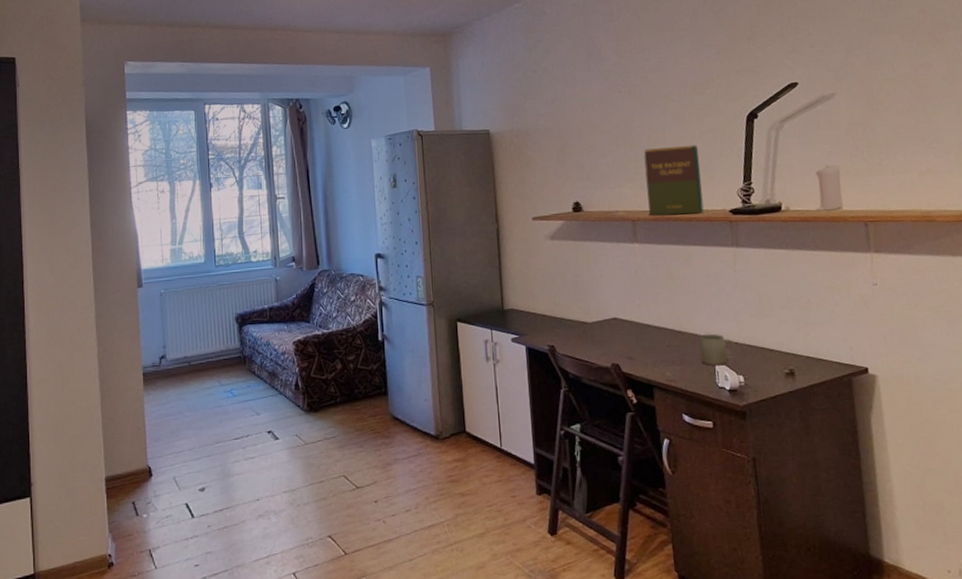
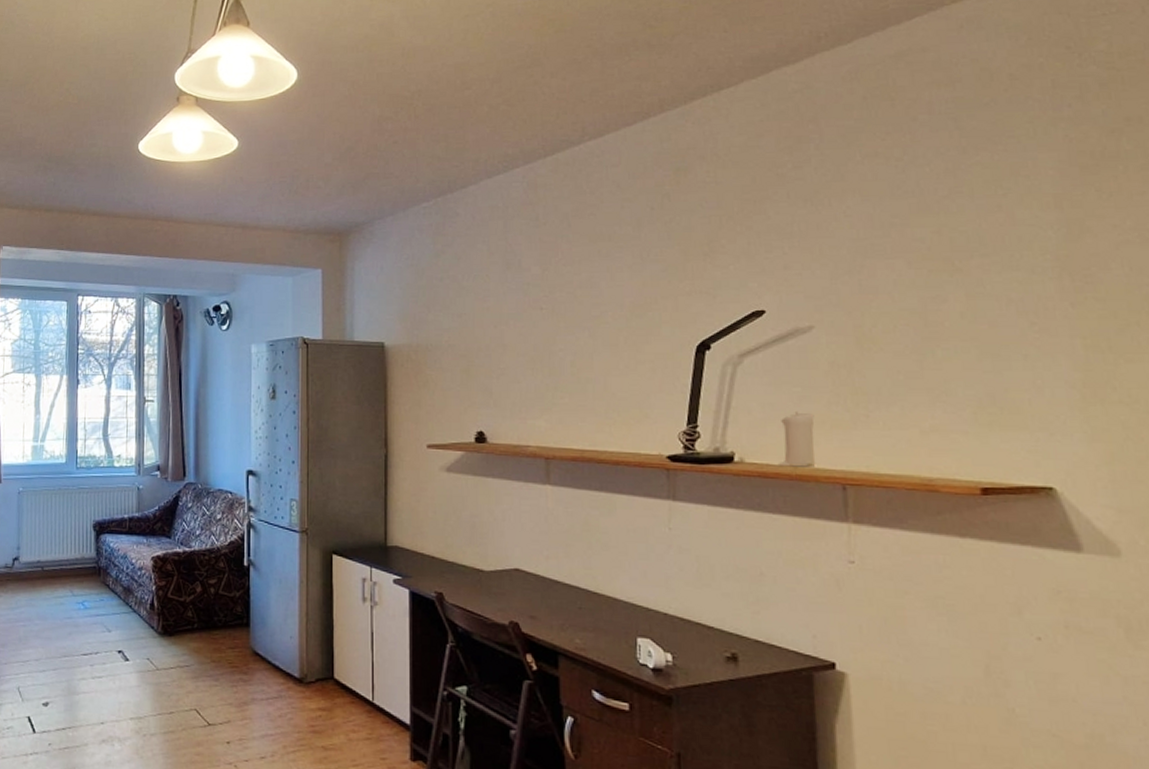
books: present [644,144,704,217] -> none [565,376,635,457]
mug: present [699,333,735,366] -> none [618,599,664,639]

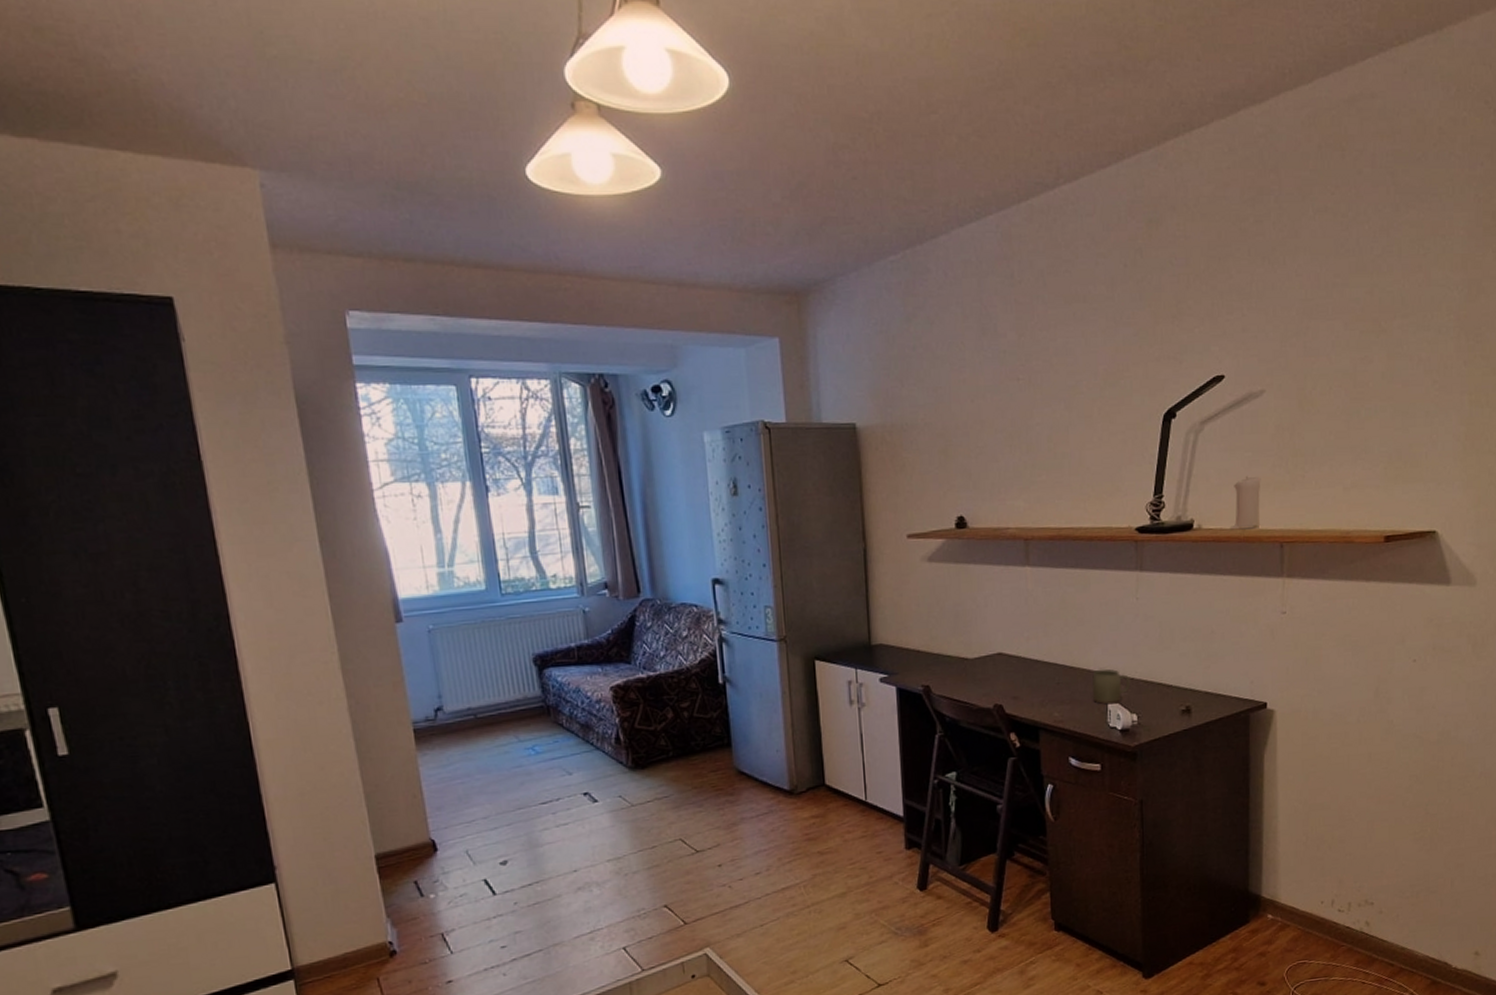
mug: none [618,599,664,639] -> present [1091,668,1131,705]

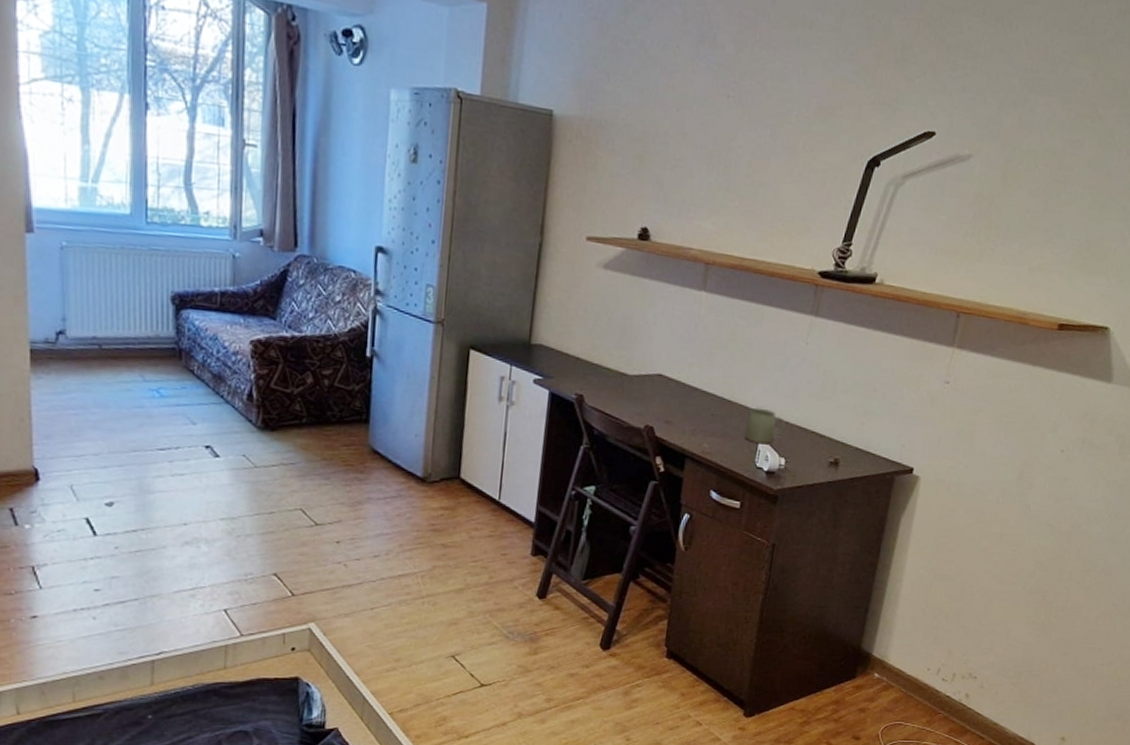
candle: present [1229,476,1261,530] -> none [910,239,951,294]

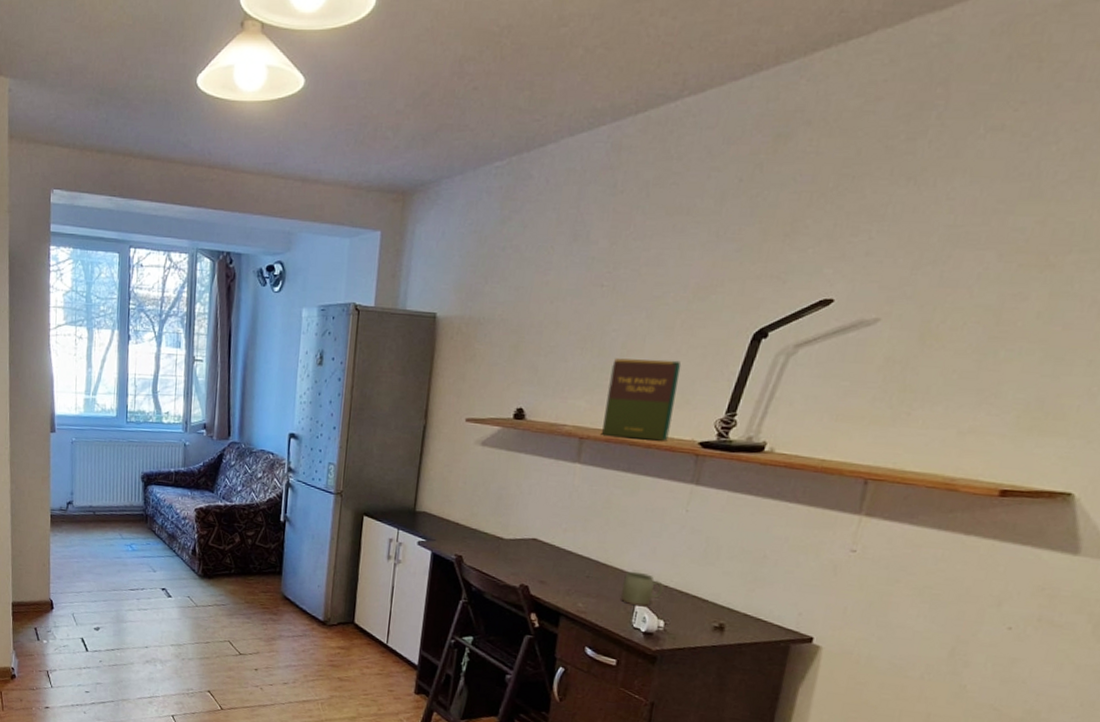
books: none [727,177,803,270] -> present [602,358,682,441]

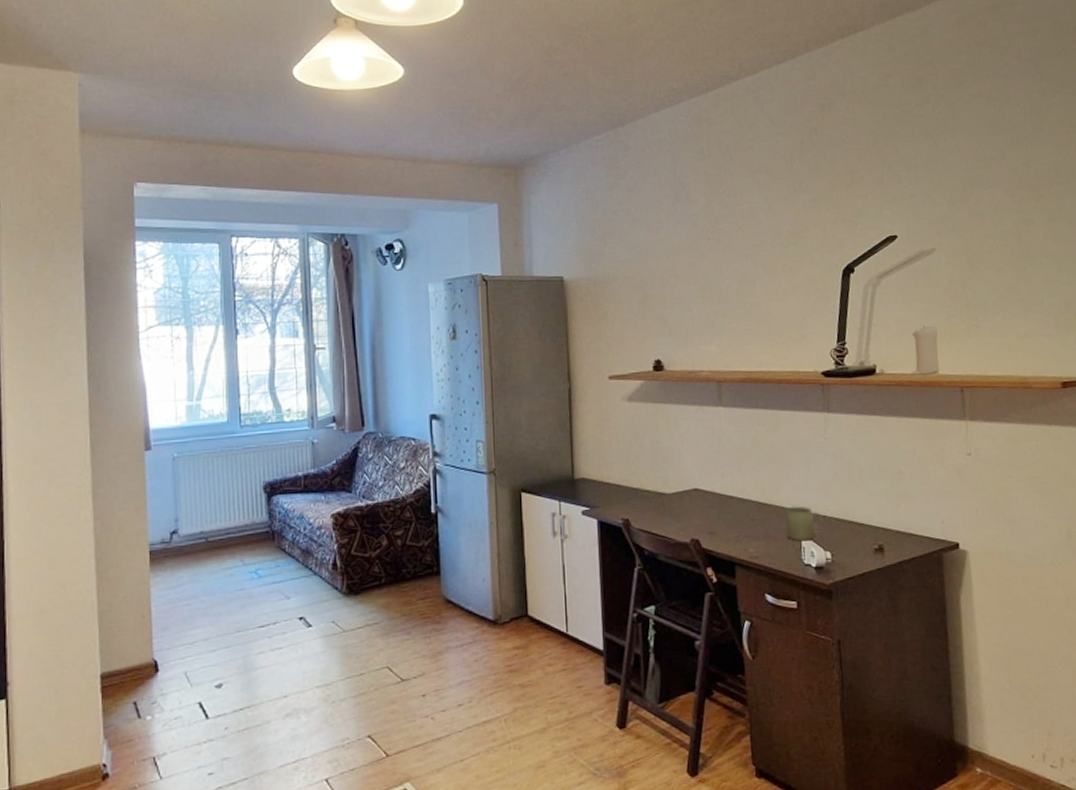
books: present [602,358,682,441] -> none [732,300,795,378]
candle: none [806,406,856,461] -> present [910,325,940,375]

